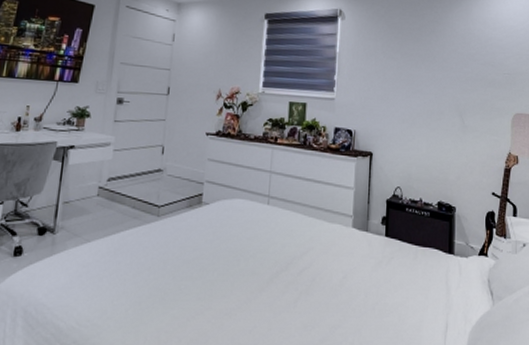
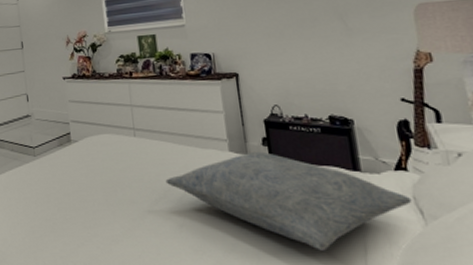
pillow: none [289,230,487,327] -> present [165,152,412,251]

